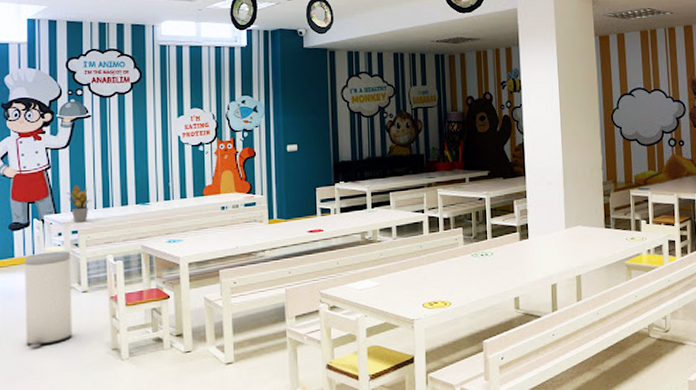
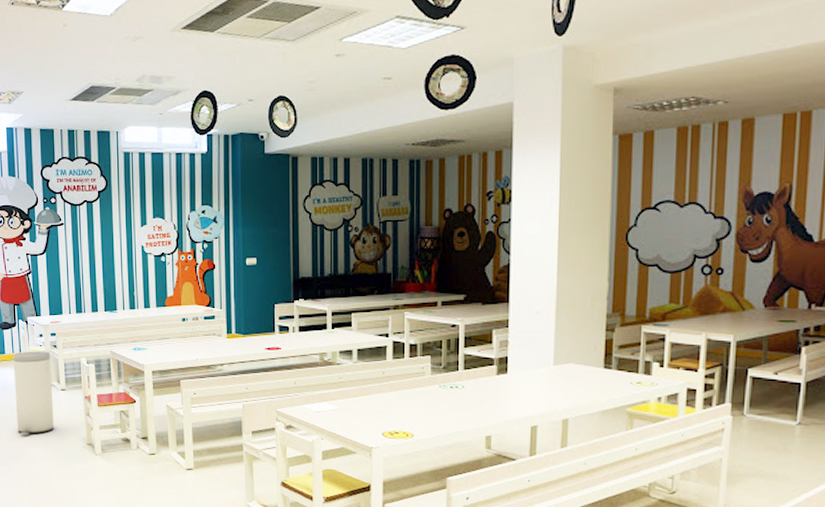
potted plant: present [65,184,92,223] -> none [44,290,67,326]

